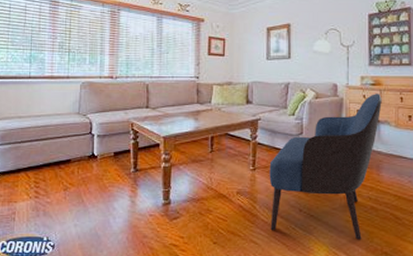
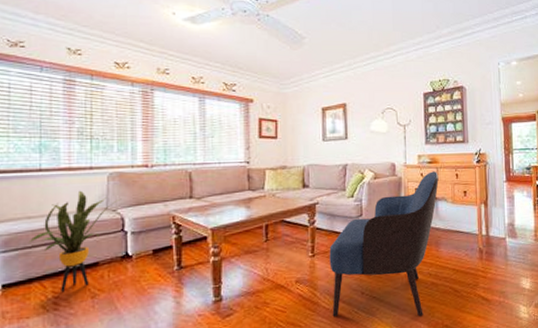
house plant: none [18,96,91,183] -> present [28,190,122,292]

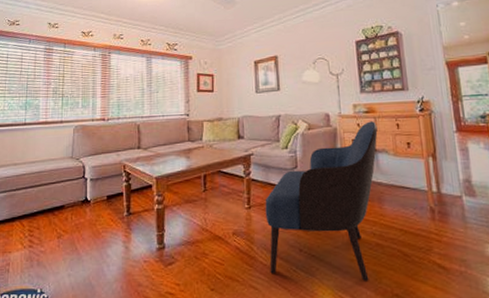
house plant: present [28,190,122,292] -> none [13,141,84,231]

